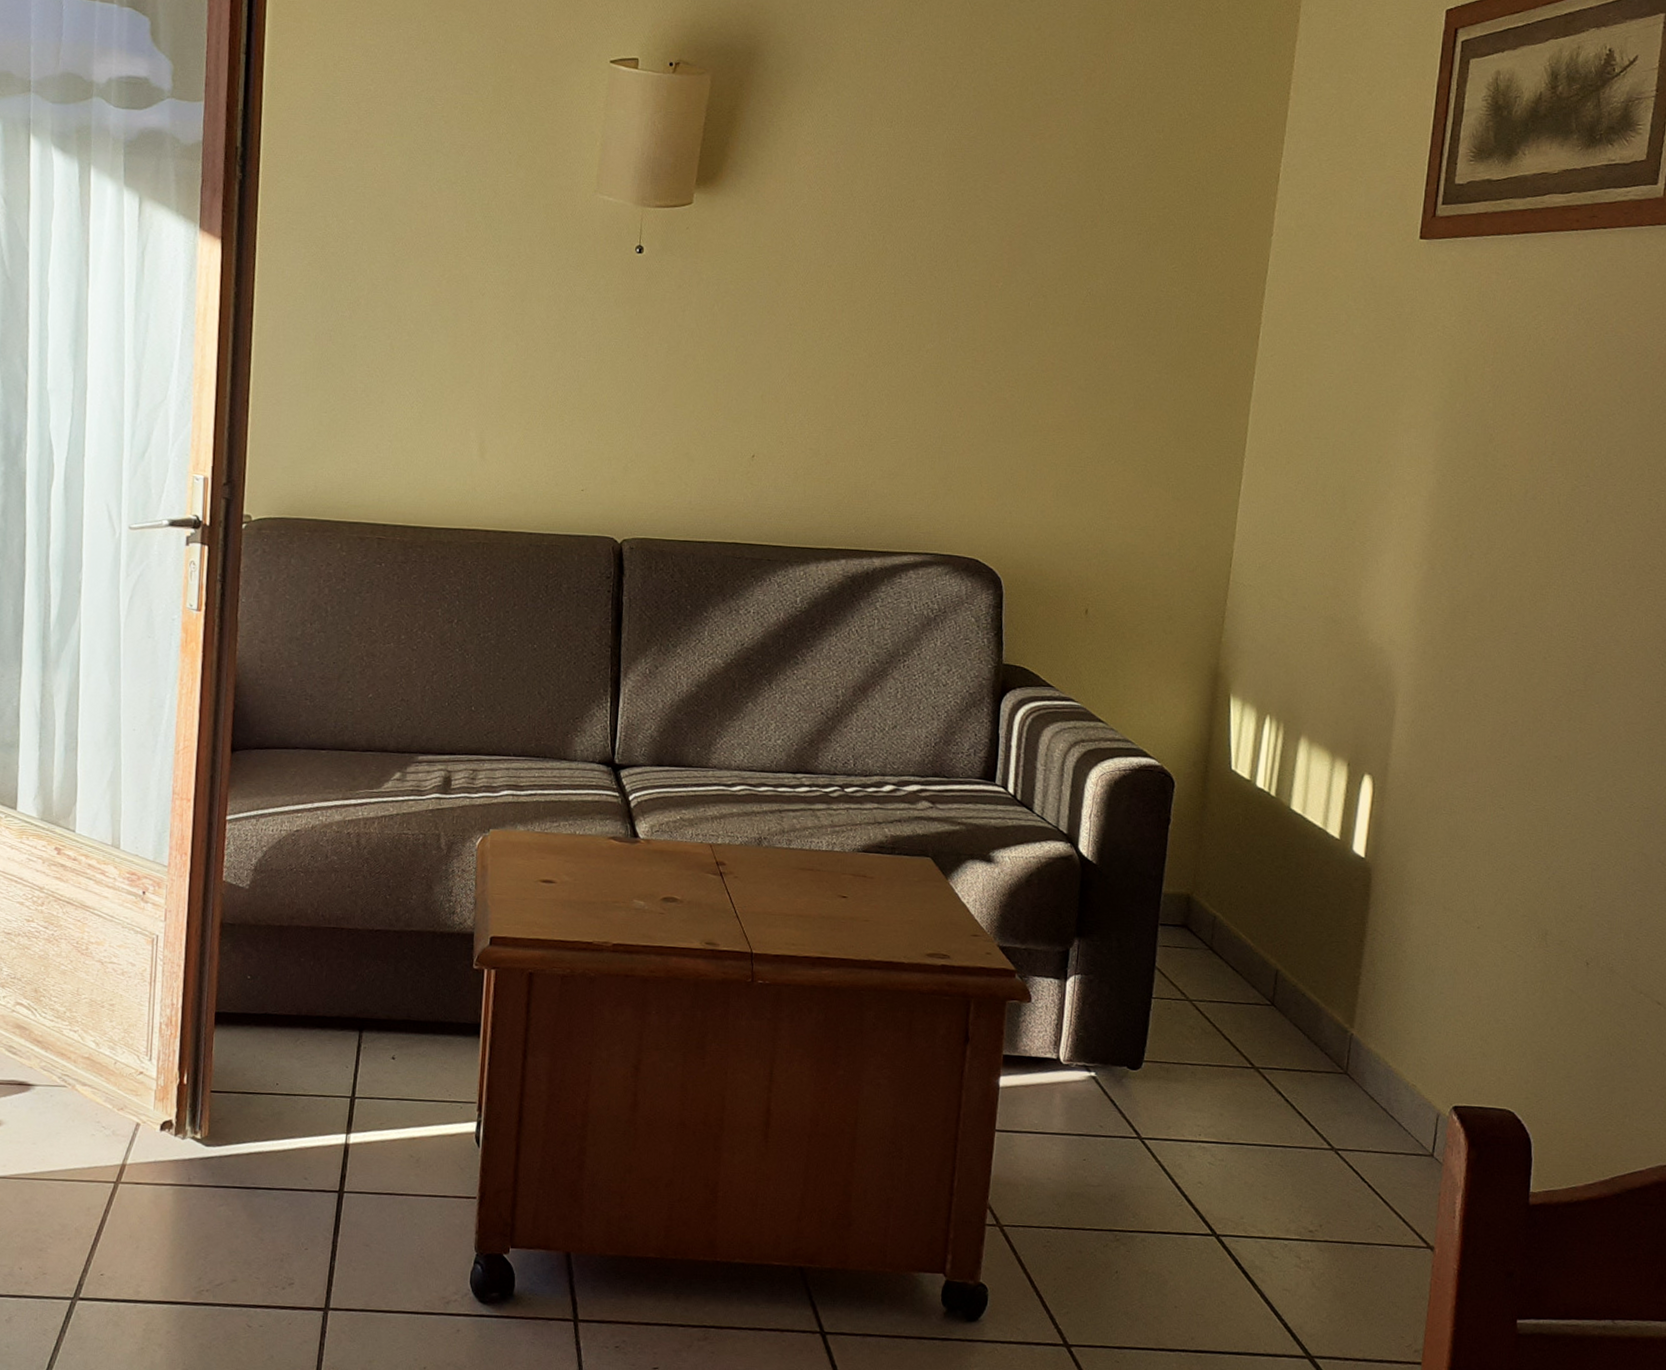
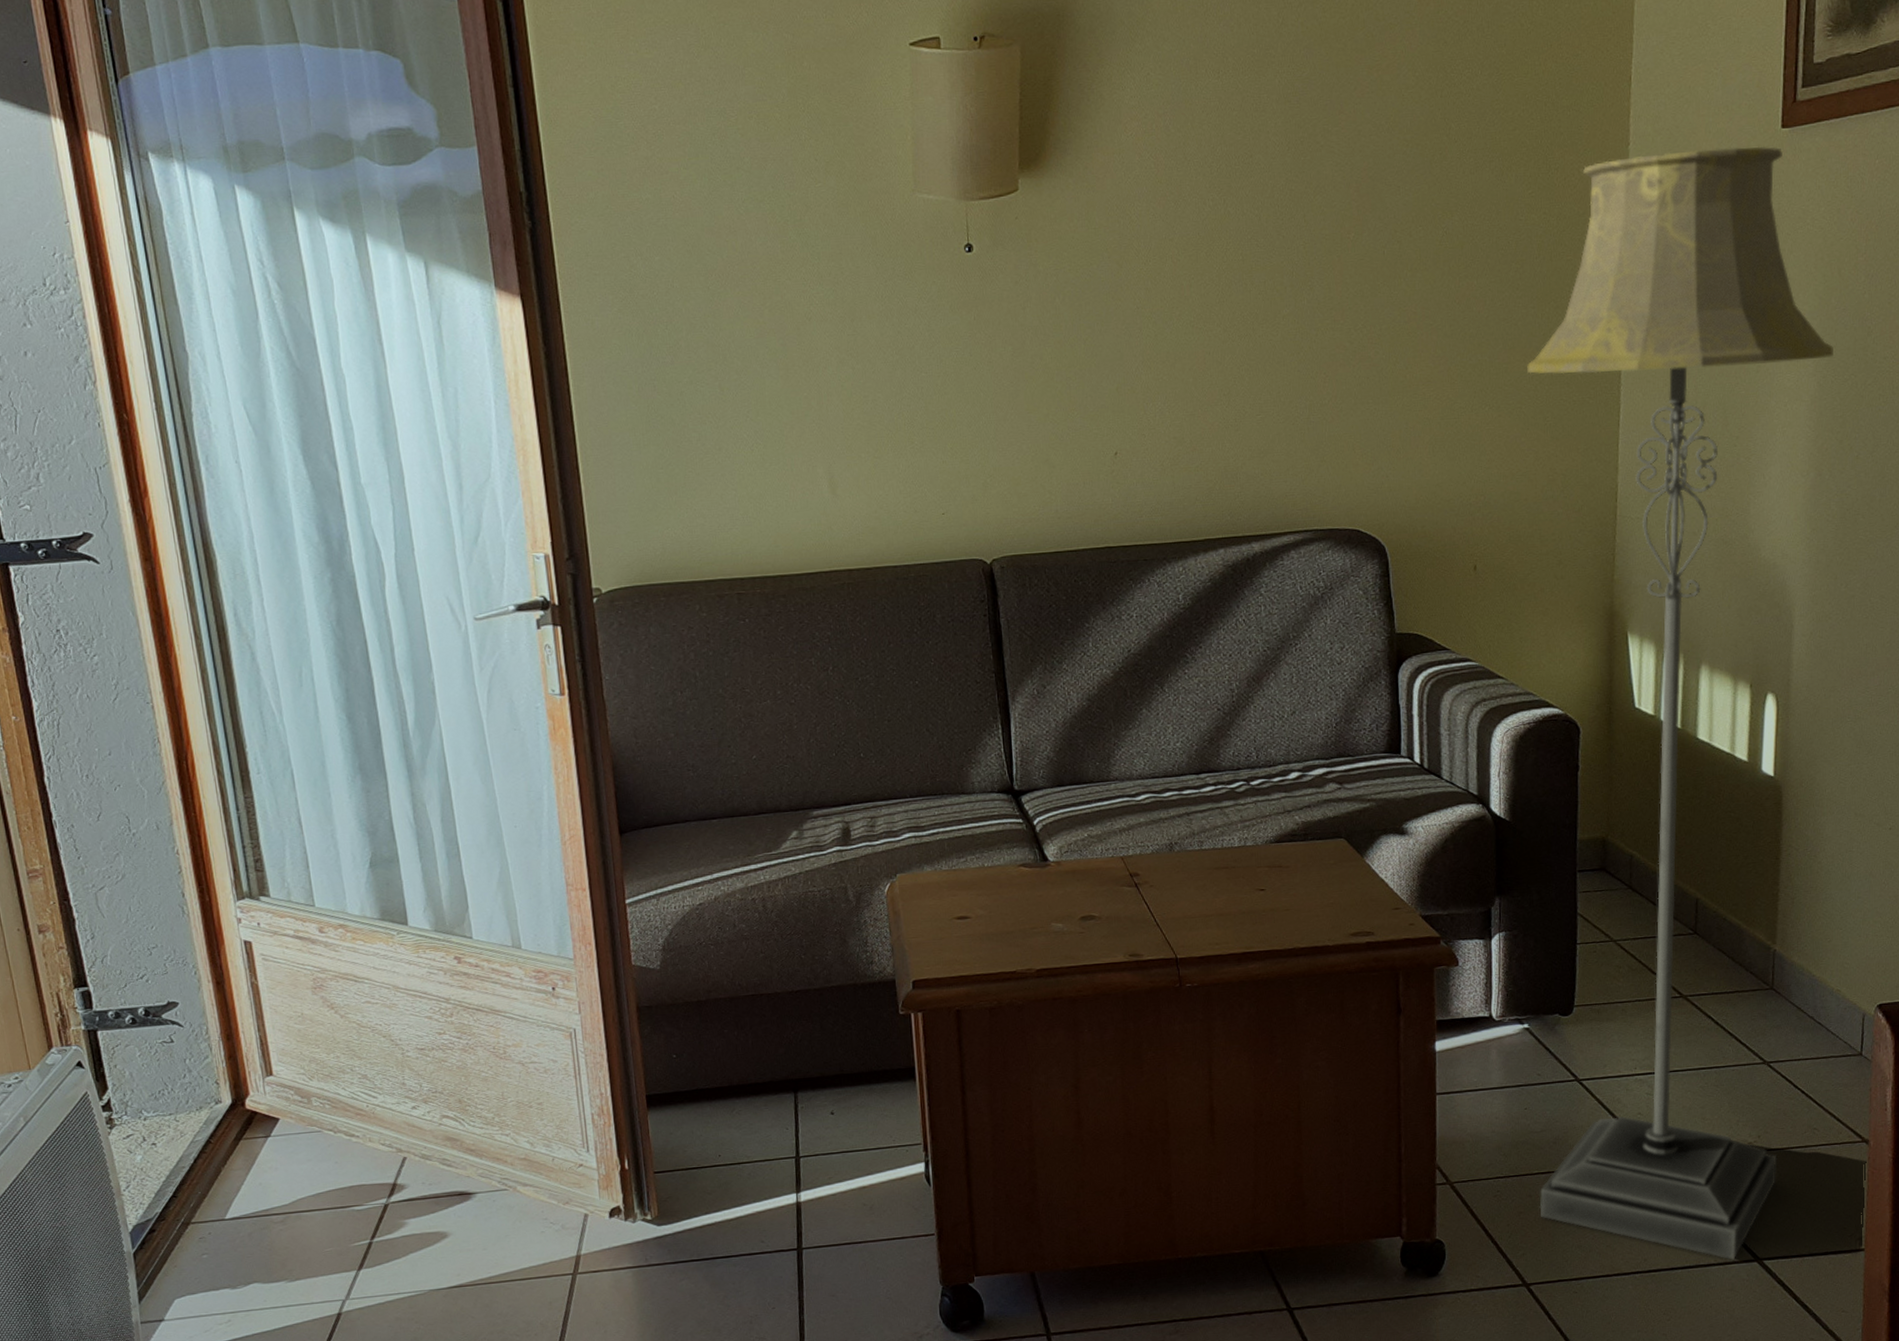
floor lamp: none [1088,247,1455,1353] -> present [1527,146,1833,1260]

